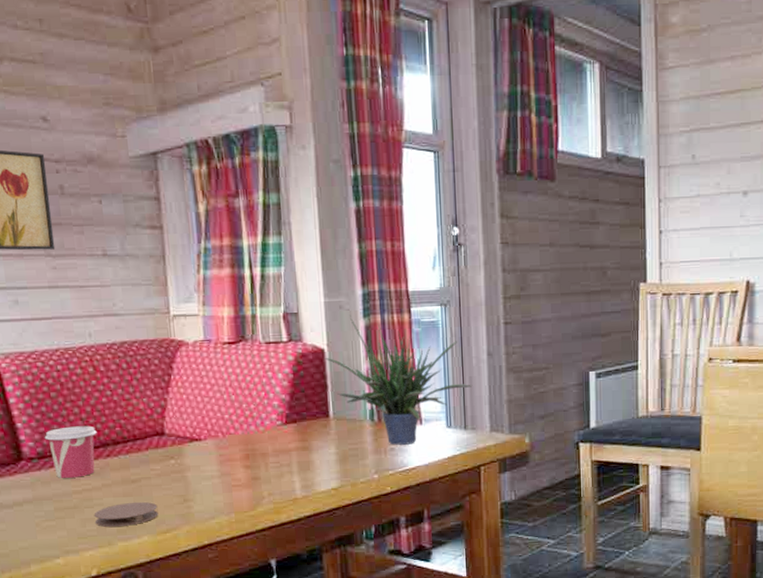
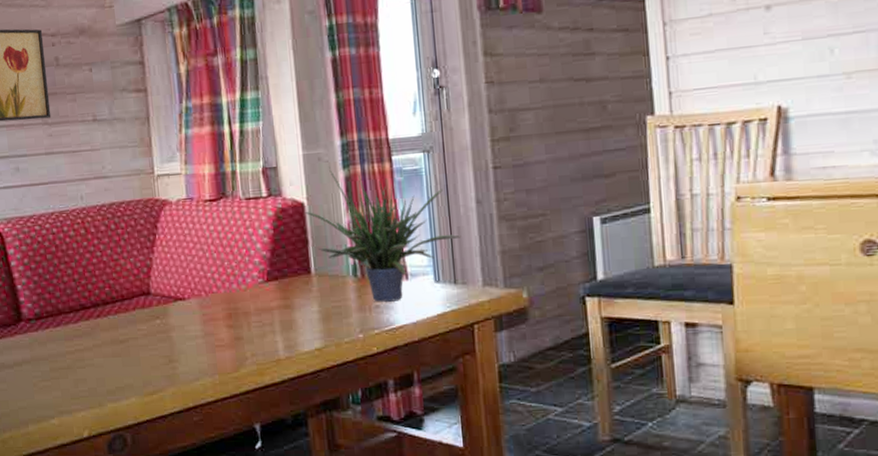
cup: present [44,426,97,478] -> none [41,286,88,339]
coaster: present [93,501,159,528] -> none [85,362,145,388]

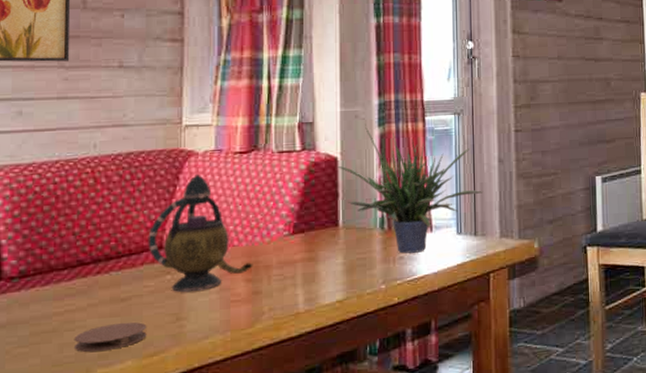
coaster: none [85,362,145,388] -> present [73,322,147,352]
teapot: none [136,222,233,337] -> present [148,173,253,293]

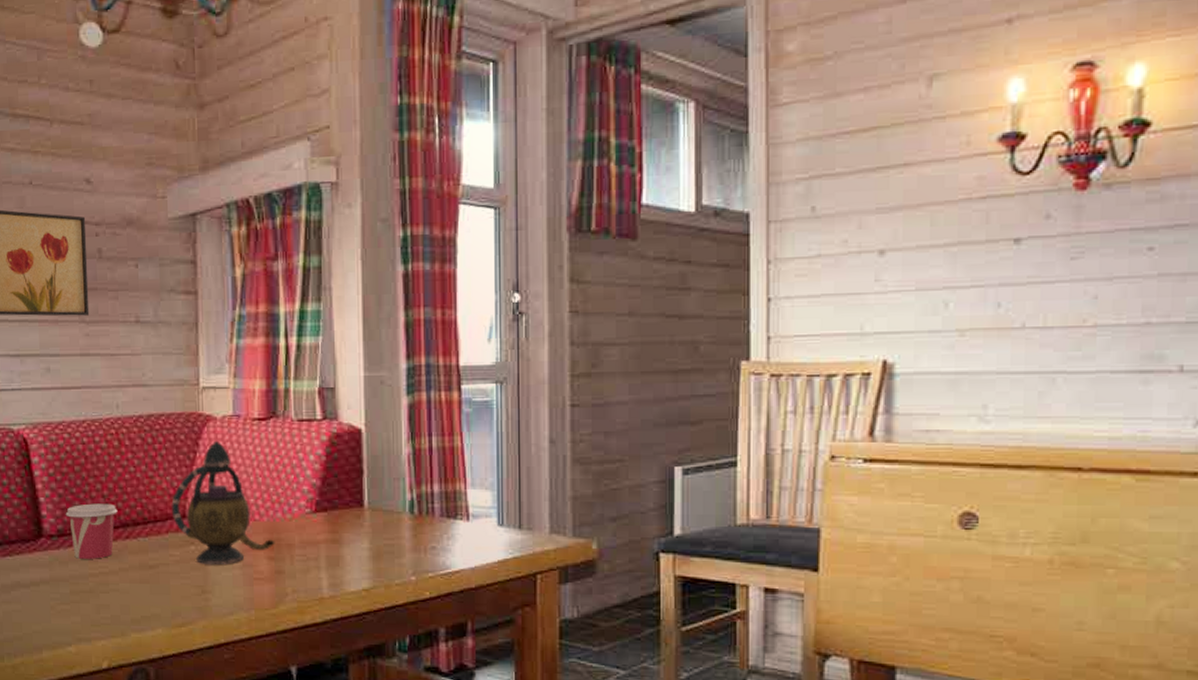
cup: none [29,240,89,299] -> present [65,503,118,559]
coaster: present [73,322,147,352] -> none [108,589,175,617]
potted plant: present [337,123,484,254] -> none [362,391,531,543]

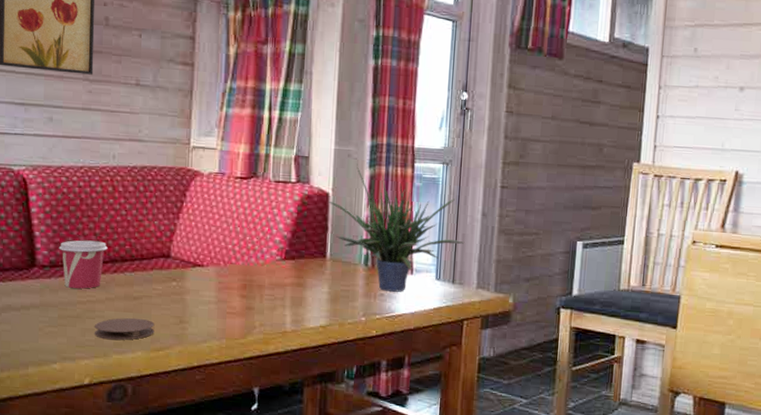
coaster: none [108,589,175,617] -> present [94,317,155,340]
teapot: present [171,440,275,565] -> none [157,193,248,300]
potted plant: none [362,391,531,543] -> present [329,163,465,292]

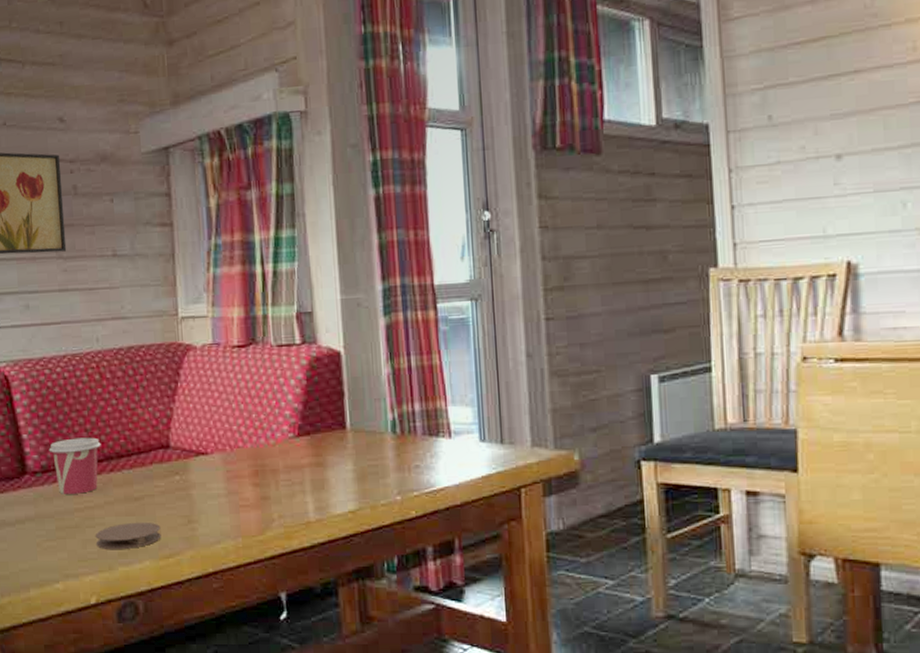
potted plant: present [329,163,465,292] -> none [341,312,510,462]

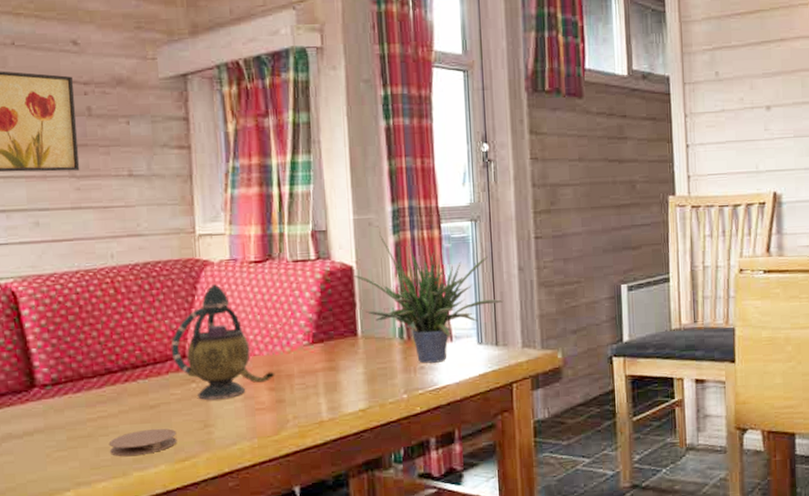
cup: present [48,437,101,494] -> none [59,349,116,405]
teapot: none [154,369,260,495] -> present [171,283,275,400]
potted plant: none [341,312,510,462] -> present [353,231,504,364]

